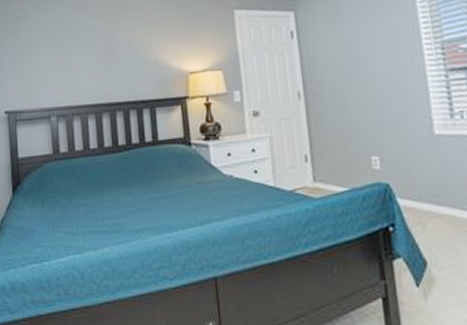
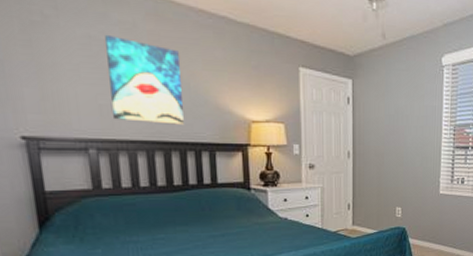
wall art: none [65,16,127,88] -> present [105,34,184,125]

